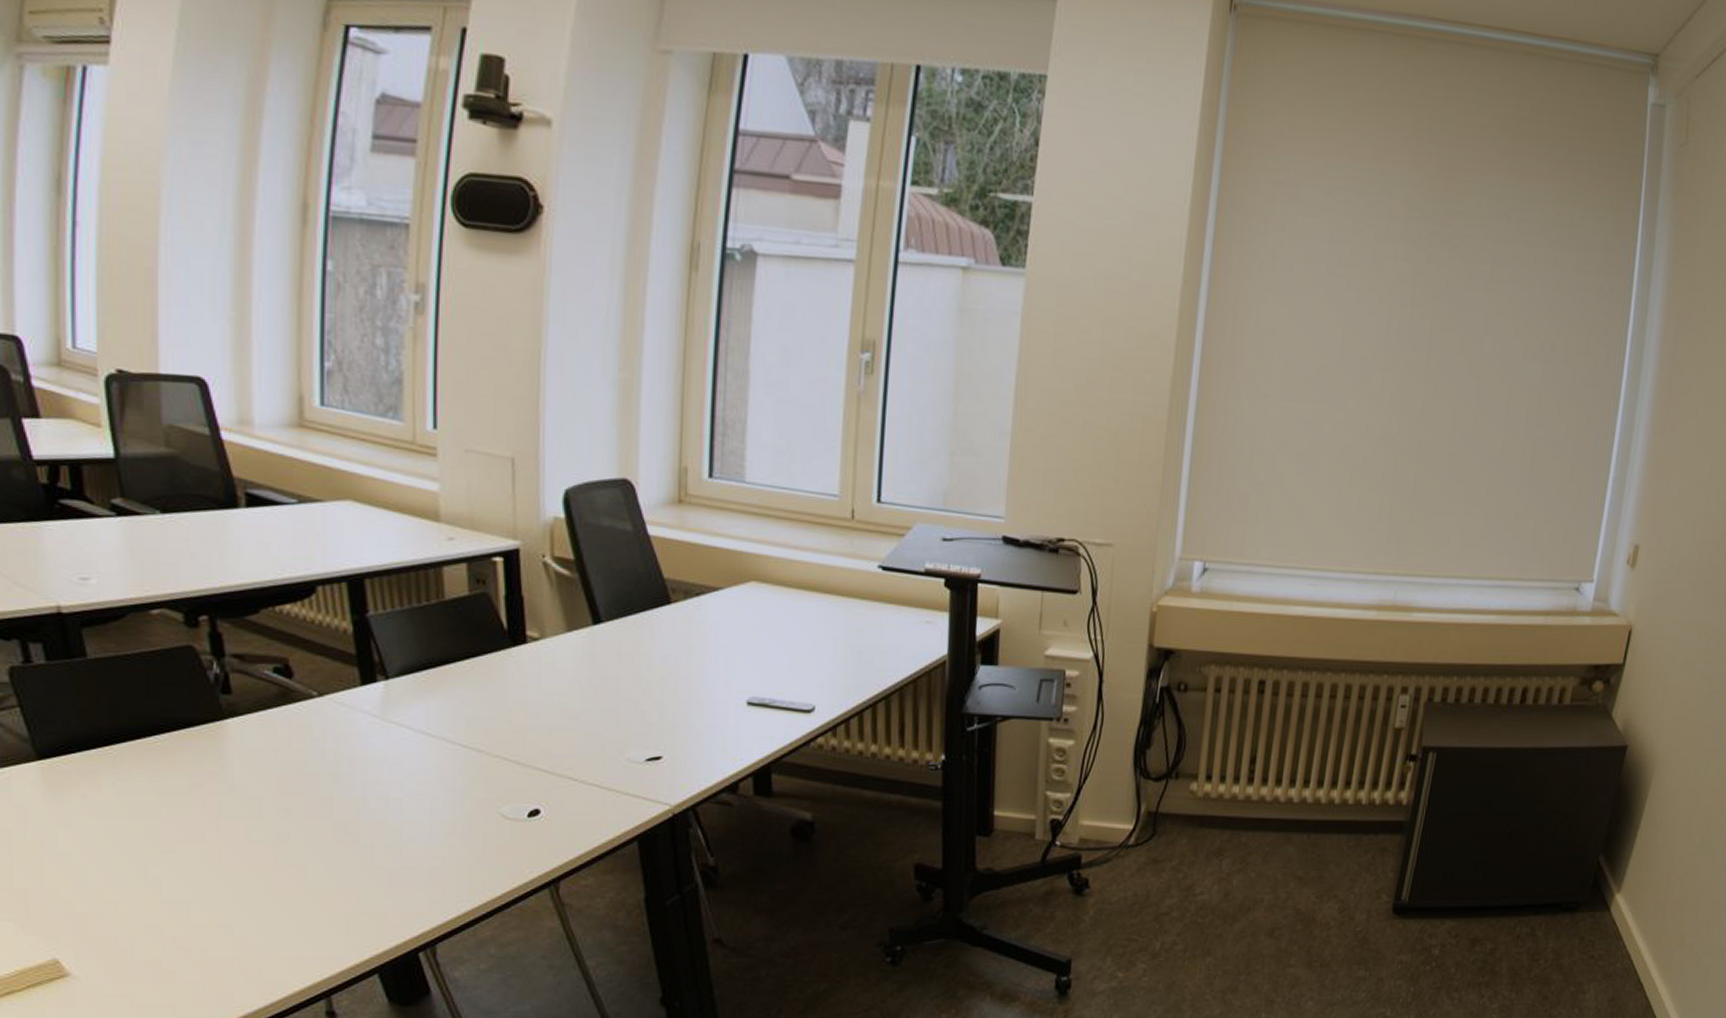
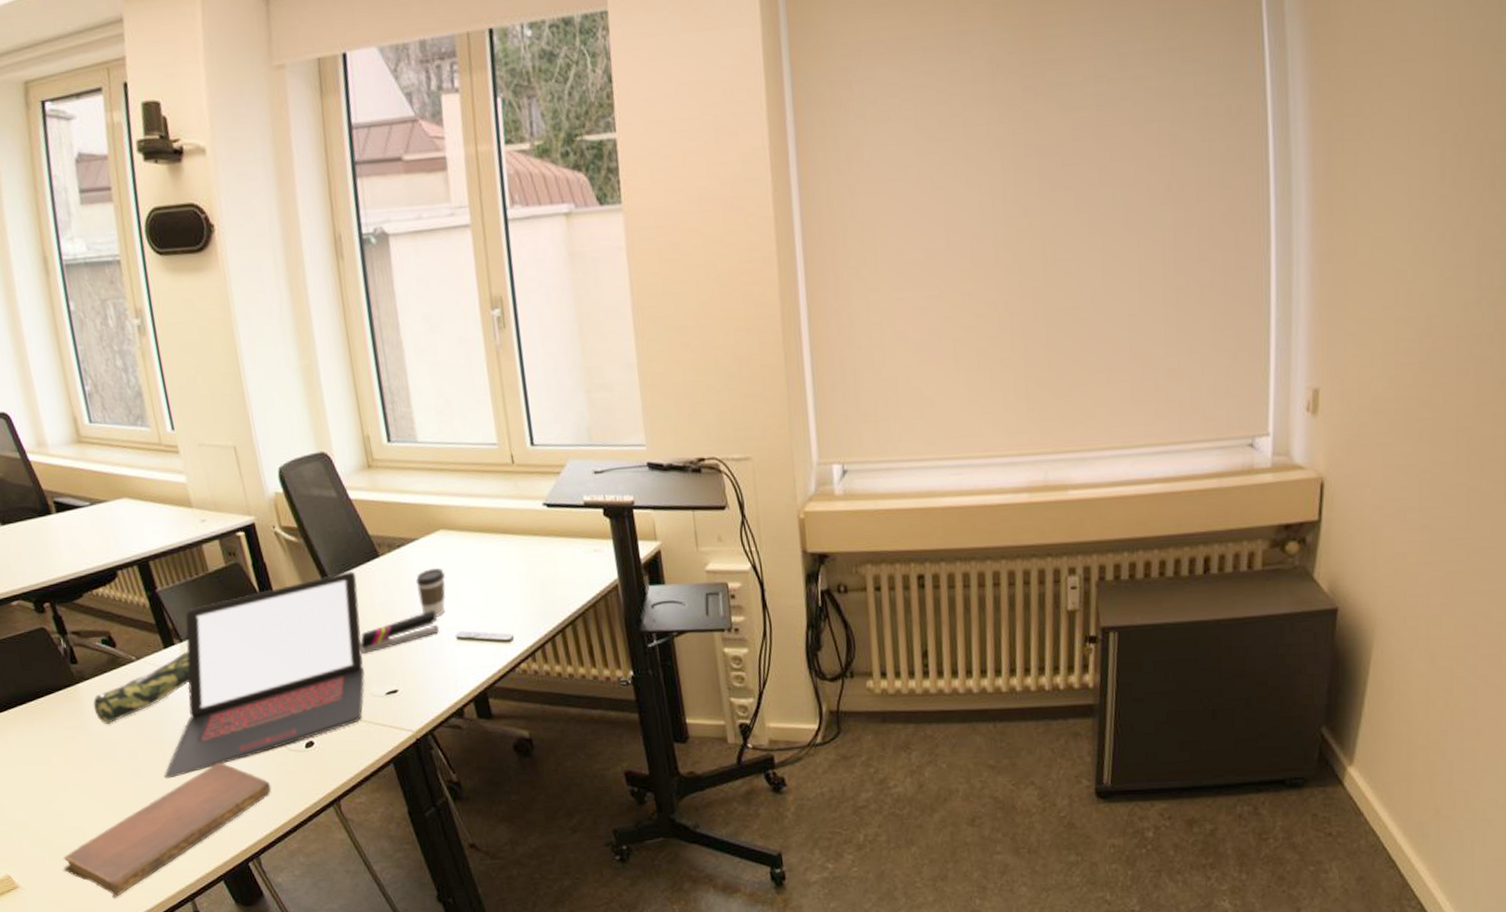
notebook: none [146,828,471,993] -> present [63,762,272,899]
pencil case: none [241,690,394,773] -> present [93,651,190,725]
laptop: none [324,616,637,845] -> present [164,571,365,779]
stapler: none [624,670,728,712] -> present [360,611,439,653]
coffee cup: none [710,623,748,678] -> present [415,568,446,617]

